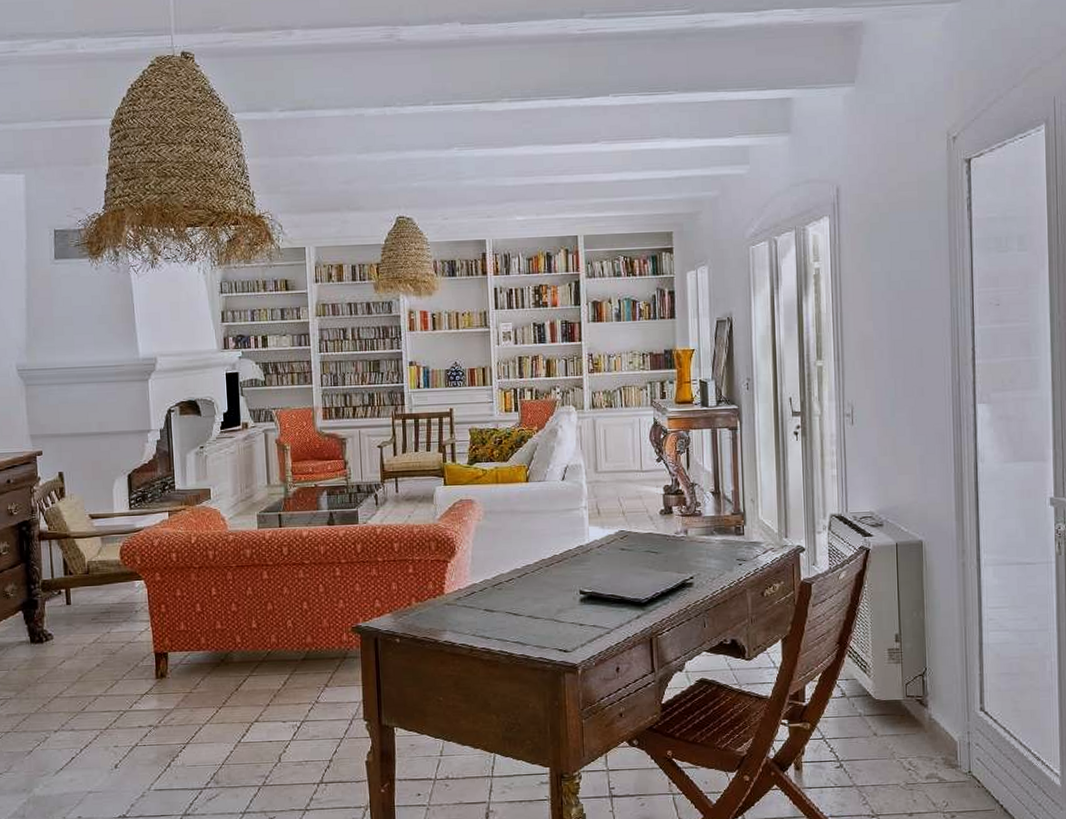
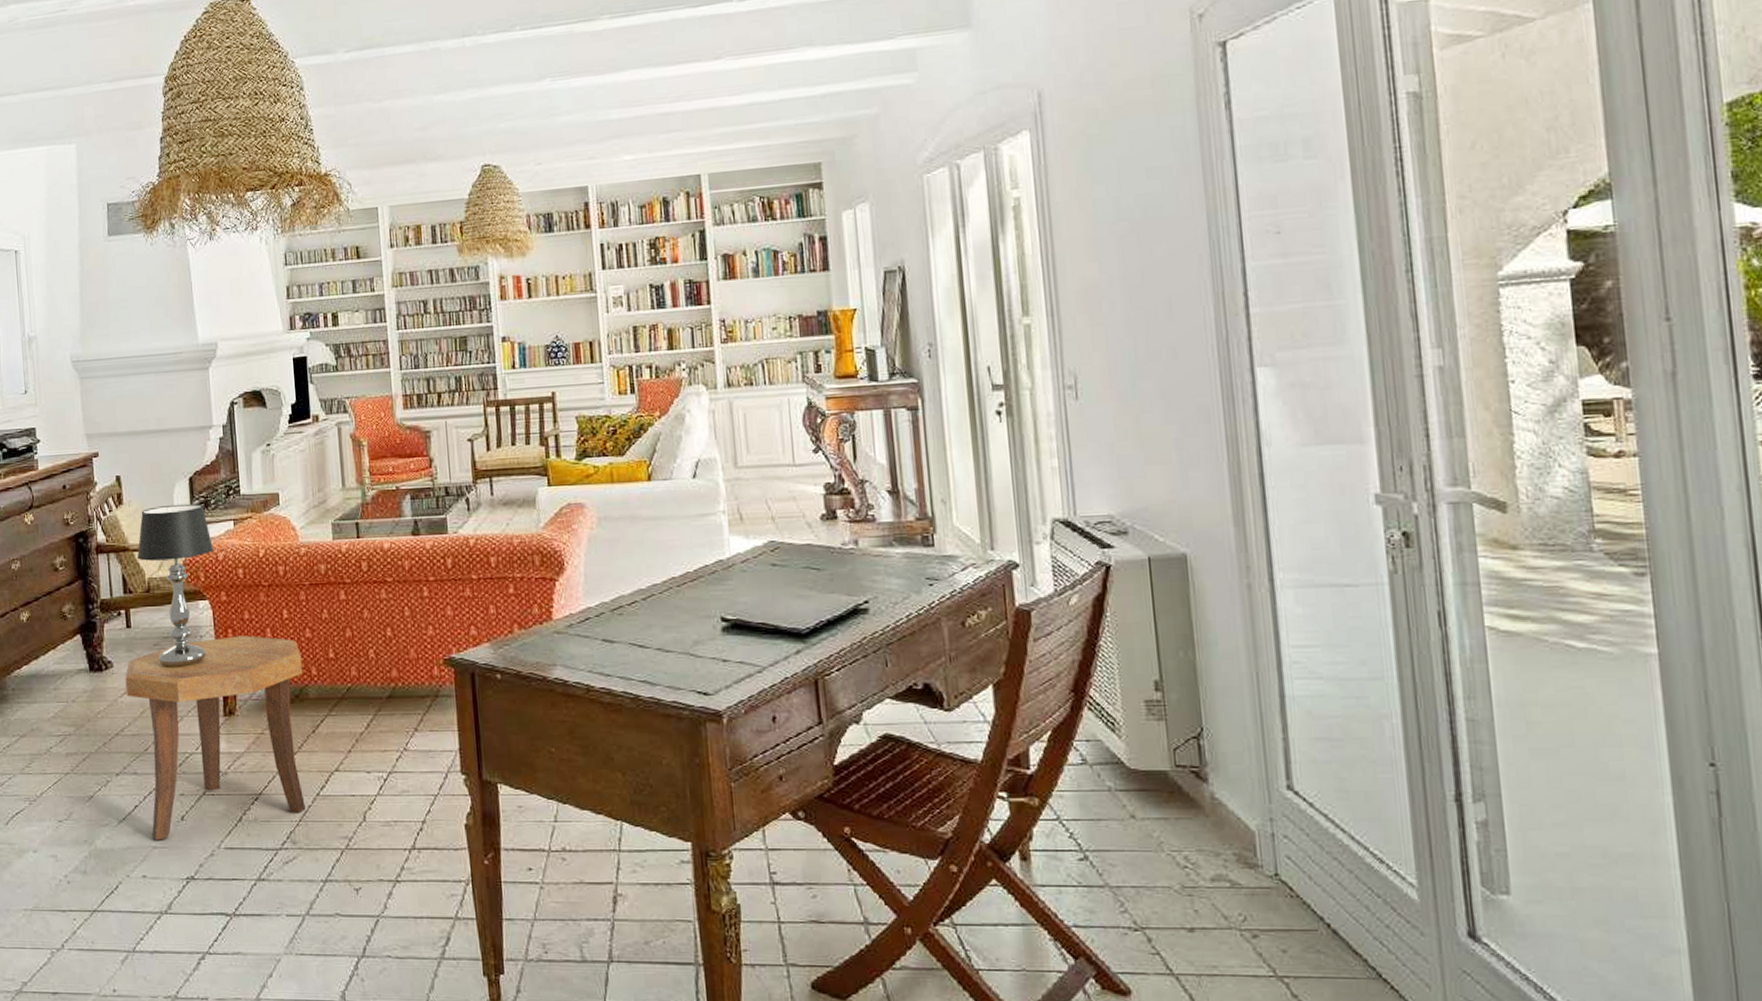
side table: none [64,610,229,786] -> present [125,635,306,840]
table lamp: none [77,497,149,638] -> present [136,503,213,667]

